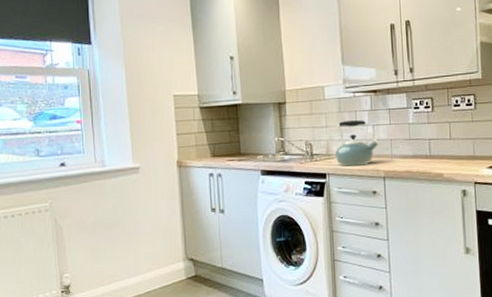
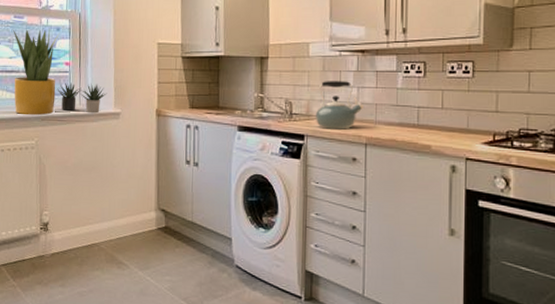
planter: none [14,86,68,178] -> present [12,28,60,116]
succulent plant: none [69,140,124,170] -> present [57,82,107,114]

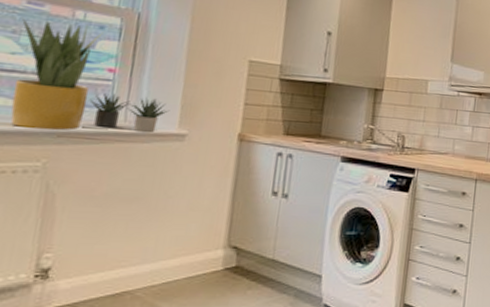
kettle: present [315,81,365,130] -> none [427,118,478,165]

